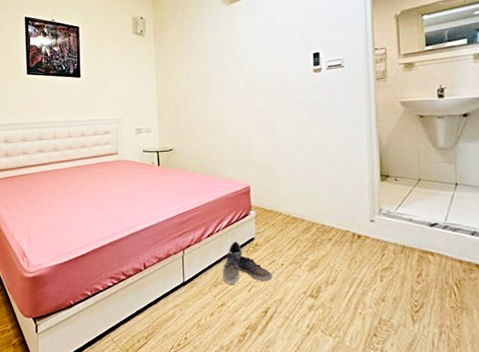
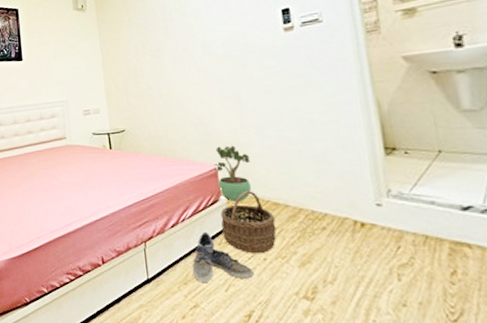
potted plant: none [247,167,277,215] -> present [213,145,251,201]
wicker basket: none [249,207,293,260] -> present [220,191,277,254]

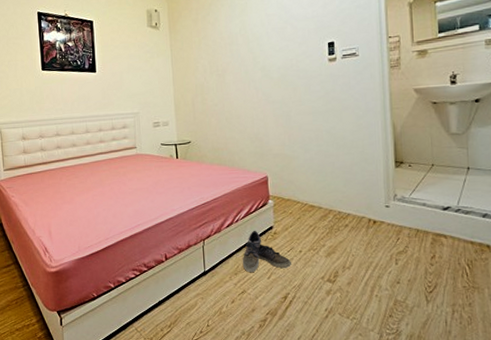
potted plant: present [213,145,251,201] -> none [264,157,294,205]
wicker basket: present [220,191,277,254] -> none [268,196,311,248]

